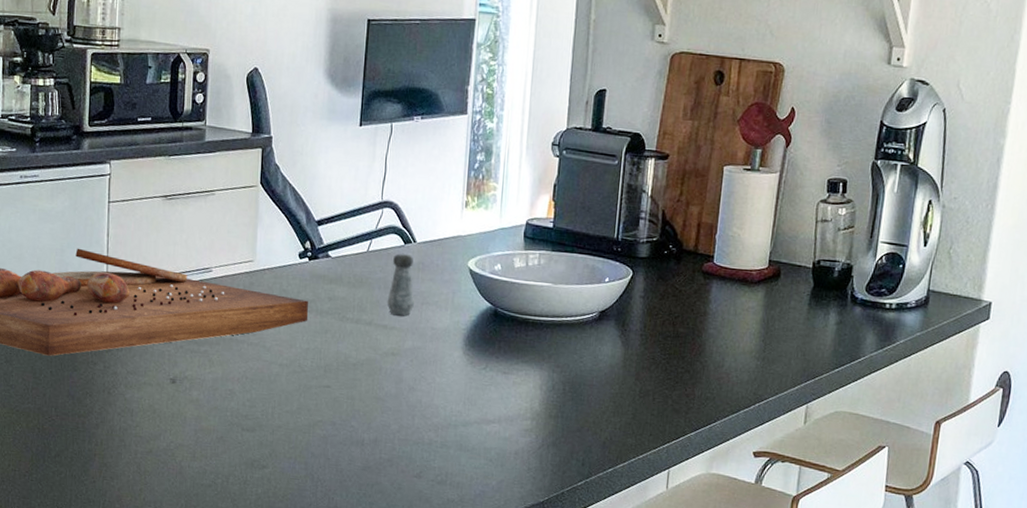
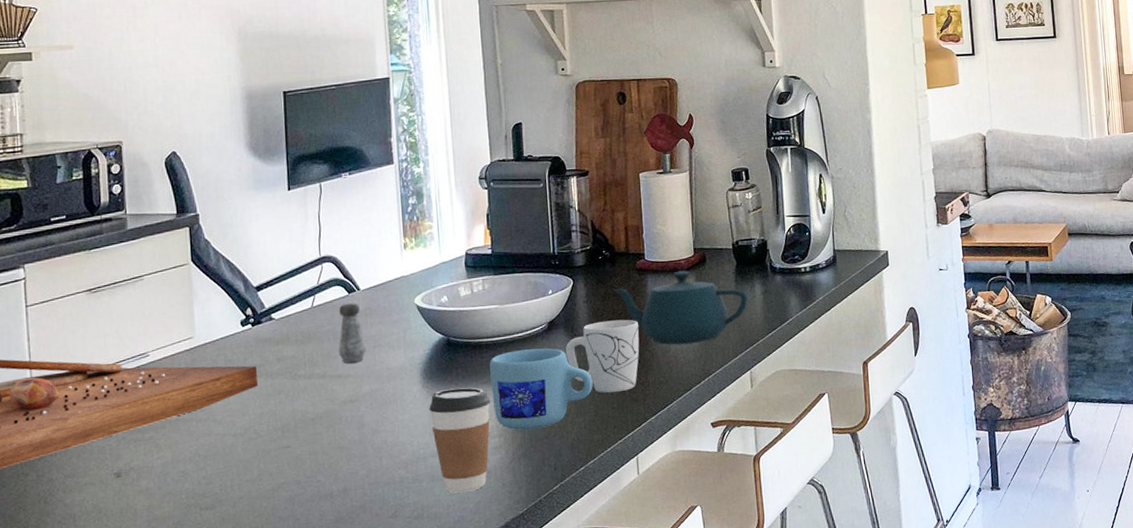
coffee cup: none [466,360,529,469] -> present [429,387,491,493]
mug: none [530,334,636,420] -> present [490,348,593,430]
mug: none [612,320,694,400] -> present [565,319,640,393]
teapot: none [673,282,819,364] -> present [613,270,748,345]

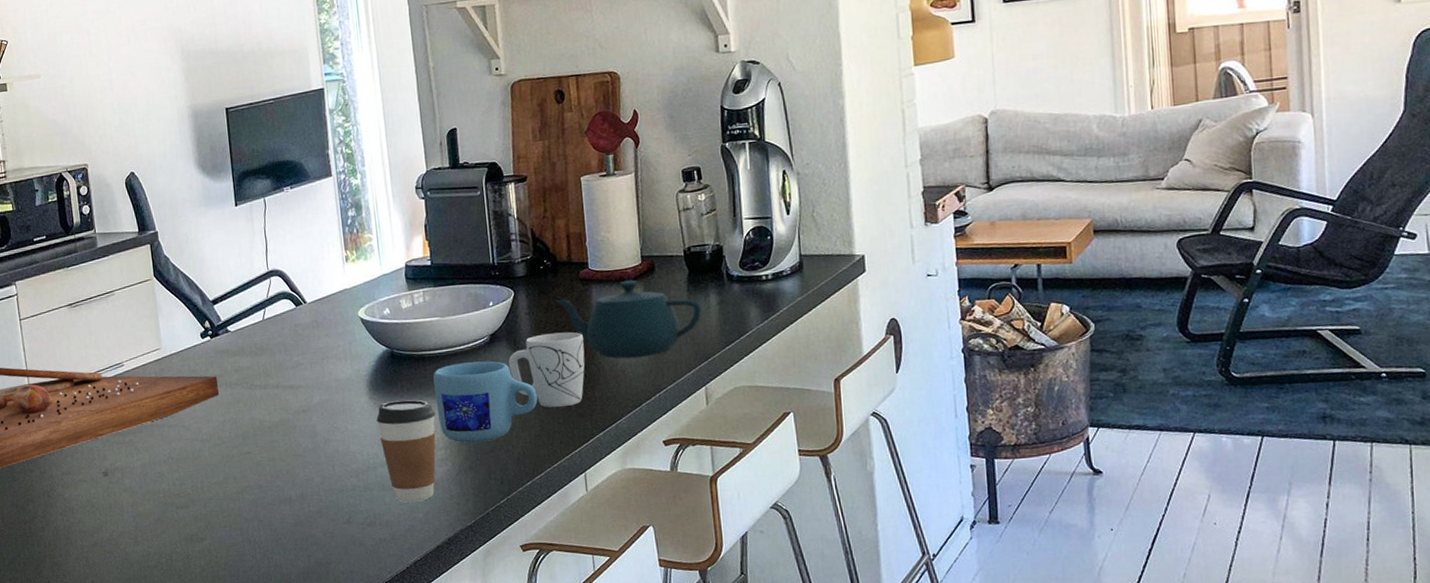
salt shaker: present [338,303,366,364] -> none [288,315,315,375]

